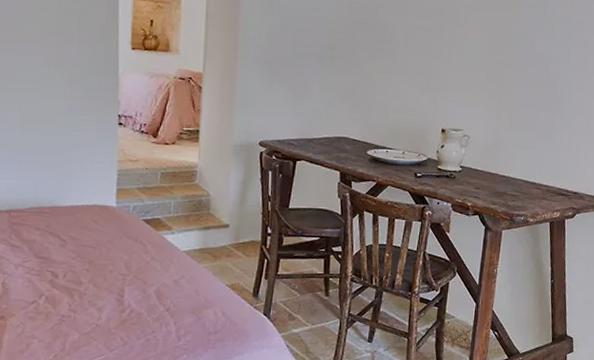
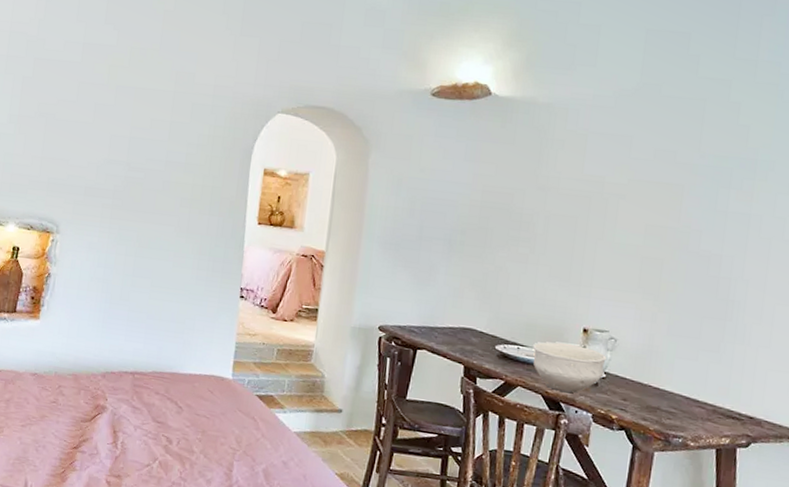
bowl: none [400,143,461,187] -> present [533,342,606,393]

